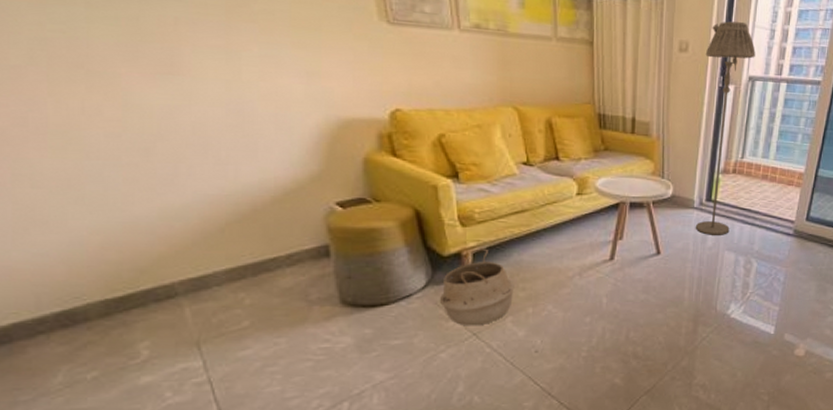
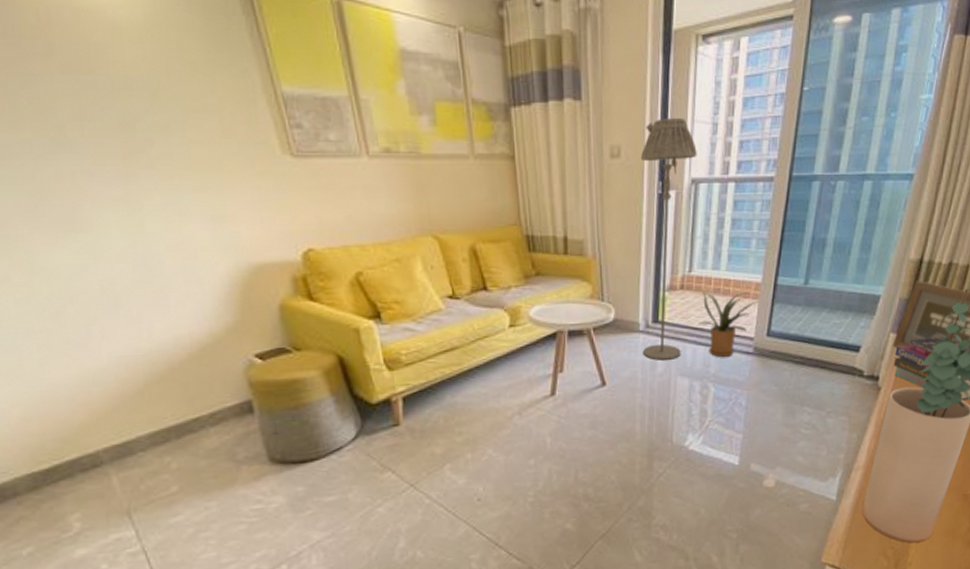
woven basket: present [440,248,514,326] -> none [372,392,450,477]
house plant: none [747,177,801,236] -> present [699,291,759,357]

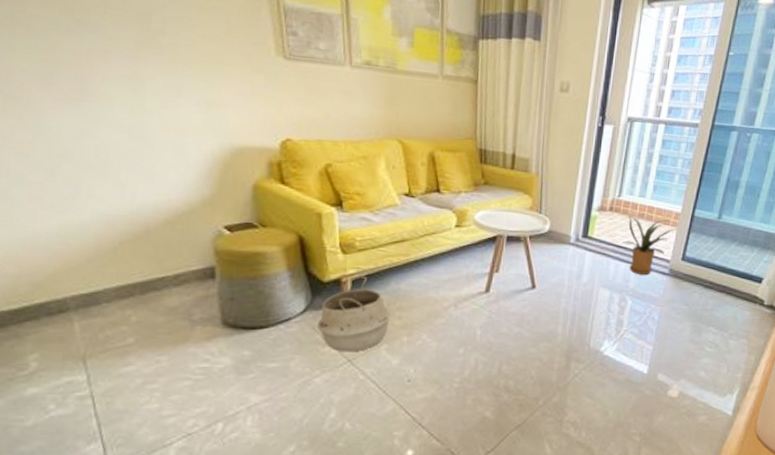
woven basket: none [372,392,450,477] -> present [318,275,391,352]
floor lamp: present [640,117,697,360] -> none [572,64,635,272]

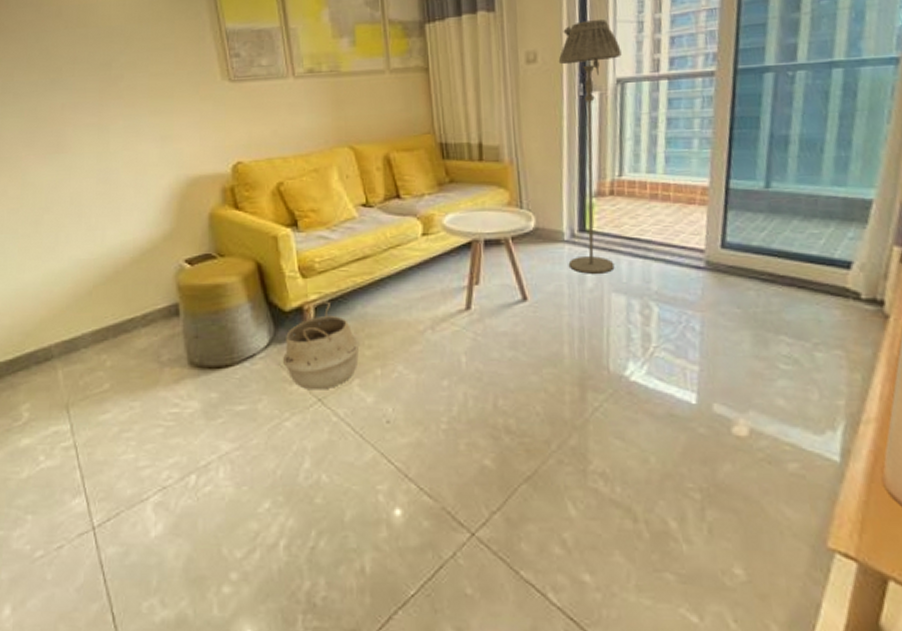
floor lamp: none [572,64,635,272] -> present [558,18,622,274]
house plant: present [623,215,677,275] -> none [634,197,708,271]

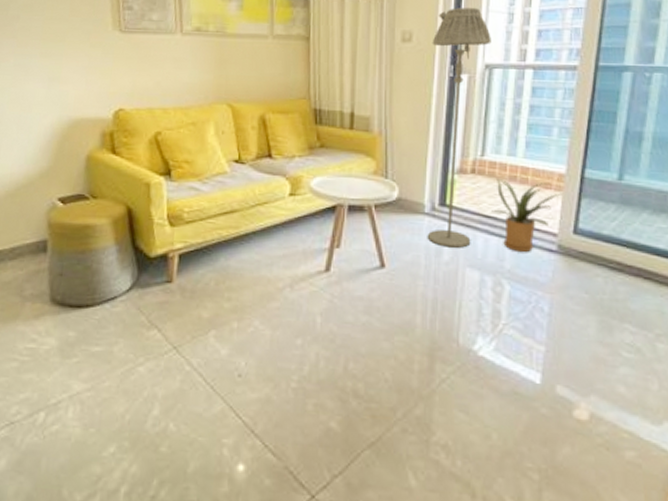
woven basket: present [283,301,360,390] -> none [143,250,220,338]
house plant: none [634,197,708,271] -> present [492,178,563,252]

